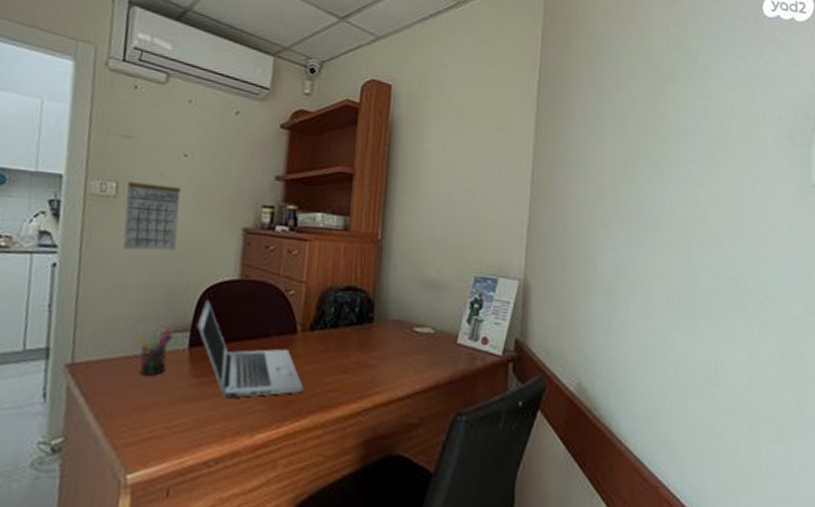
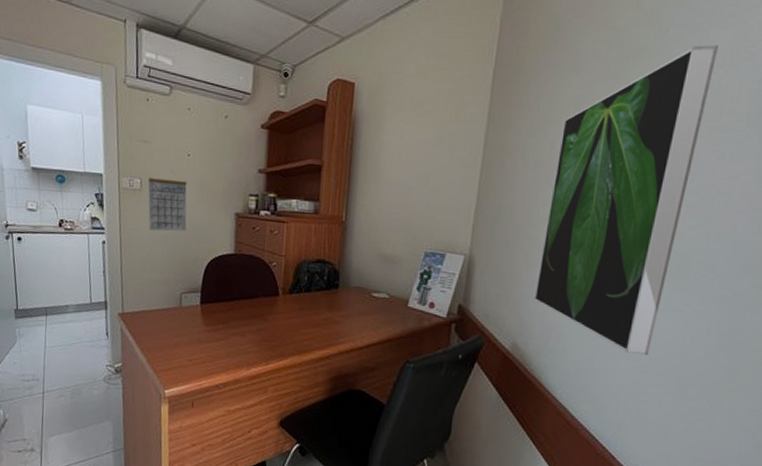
pen holder: present [136,327,173,377] -> none [164,289,189,325]
laptop: present [196,299,304,399] -> none [205,268,285,342]
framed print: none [596,73,741,393] -> present [534,45,718,356]

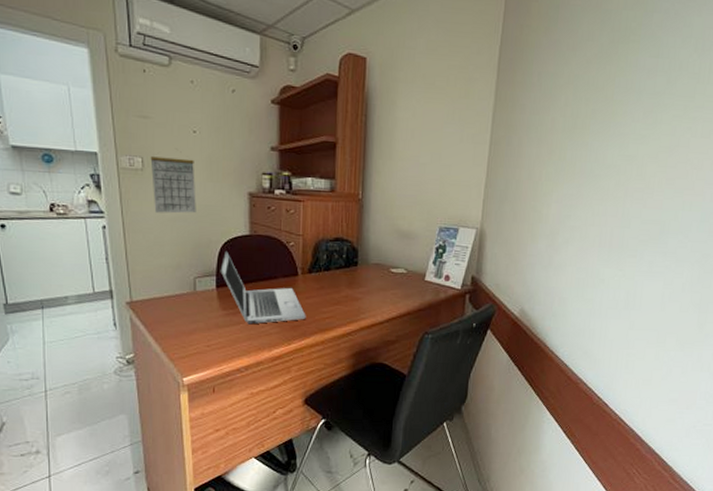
laptop: none [205,268,285,342] -> present [220,251,306,325]
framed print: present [534,45,718,356] -> none [538,30,693,314]

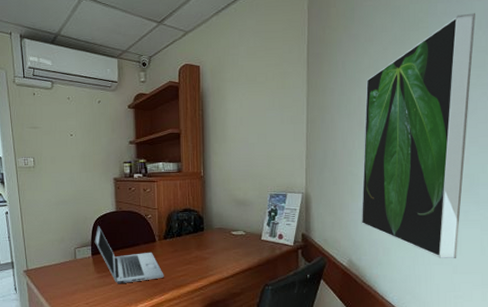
calendar: present [150,156,196,214] -> none [39,156,74,199]
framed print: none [538,30,693,314] -> present [361,13,475,259]

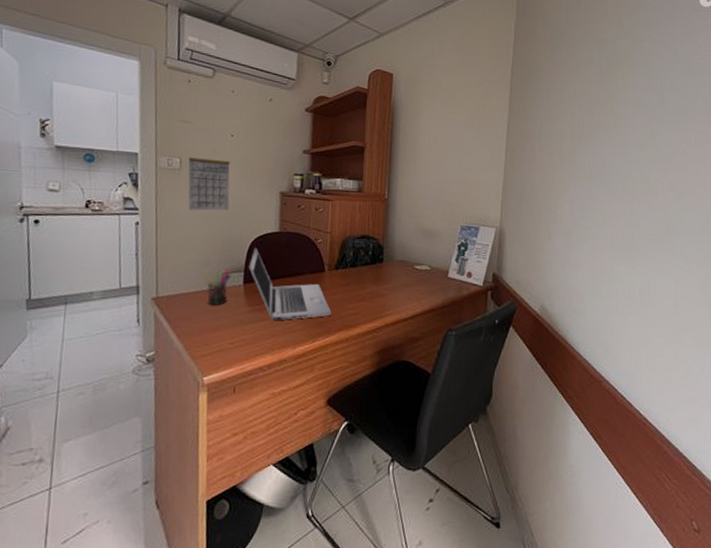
calendar: none [39,156,74,199] -> present [188,157,230,211]
pen holder: none [60,245,81,275] -> present [203,269,231,307]
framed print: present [361,13,475,259] -> none [556,56,678,311]

